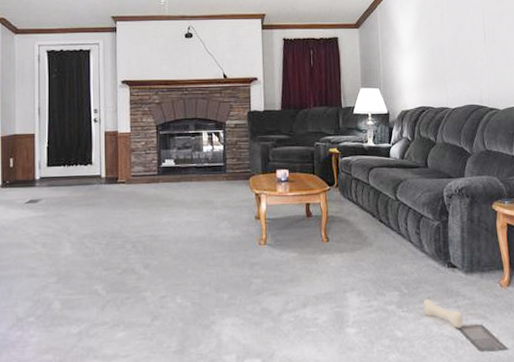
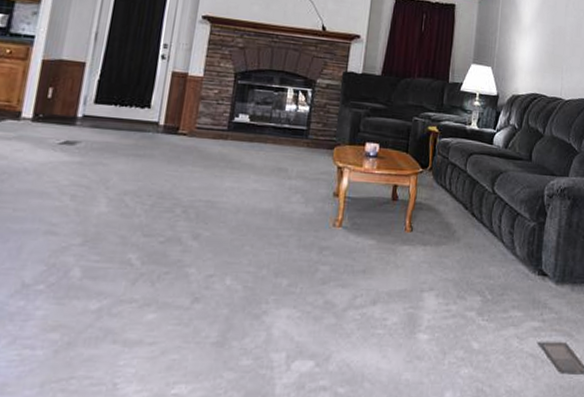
dog toy: present [423,299,463,329] -> none [505,308,547,345]

